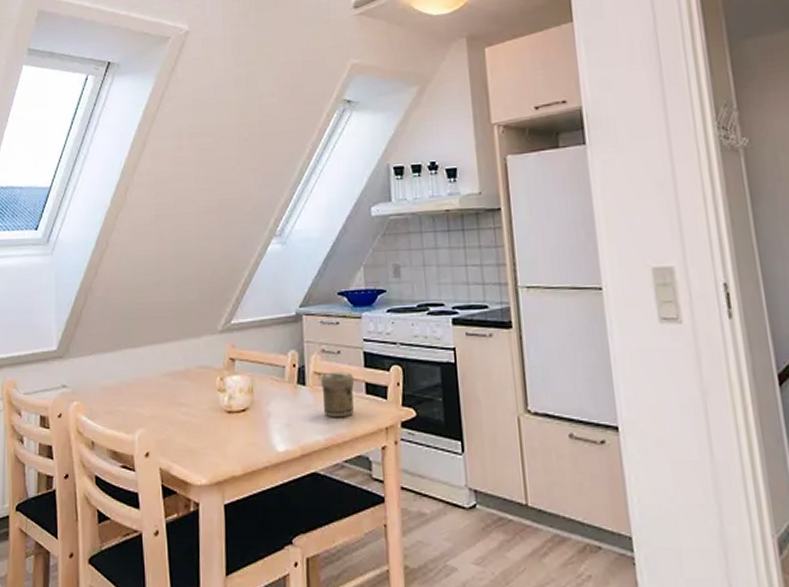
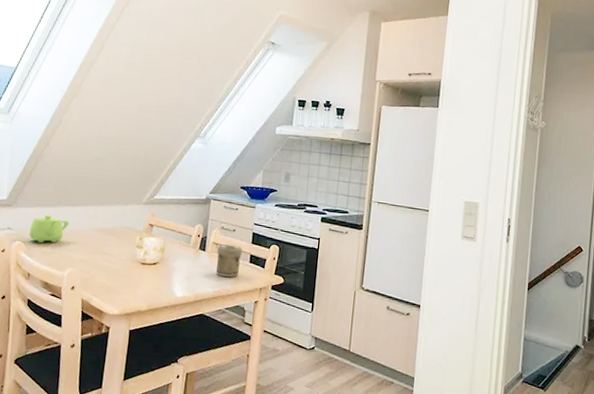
teapot: none [87,363,133,401] -> present [29,215,70,244]

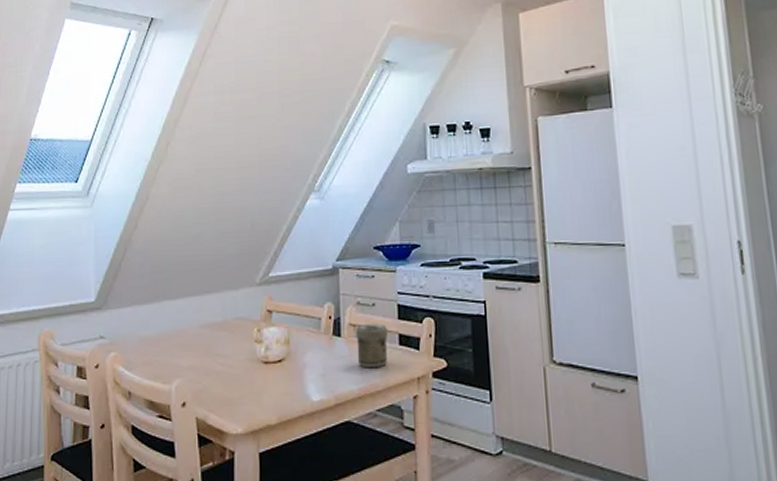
teapot: present [29,215,70,244] -> none [125,314,171,352]

